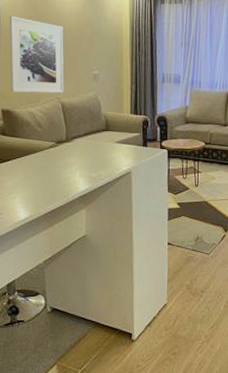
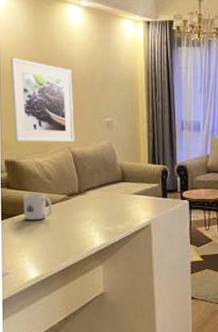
mug: none [16,140,42,165] -> present [22,193,53,220]

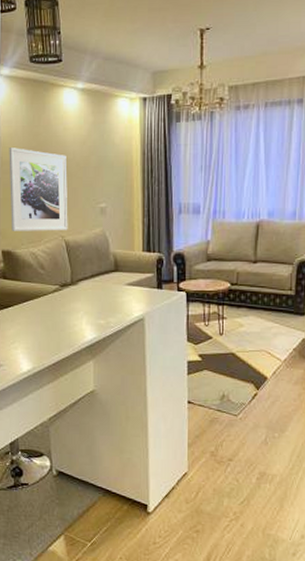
mug: present [22,193,53,220] -> none [17,284,46,312]

